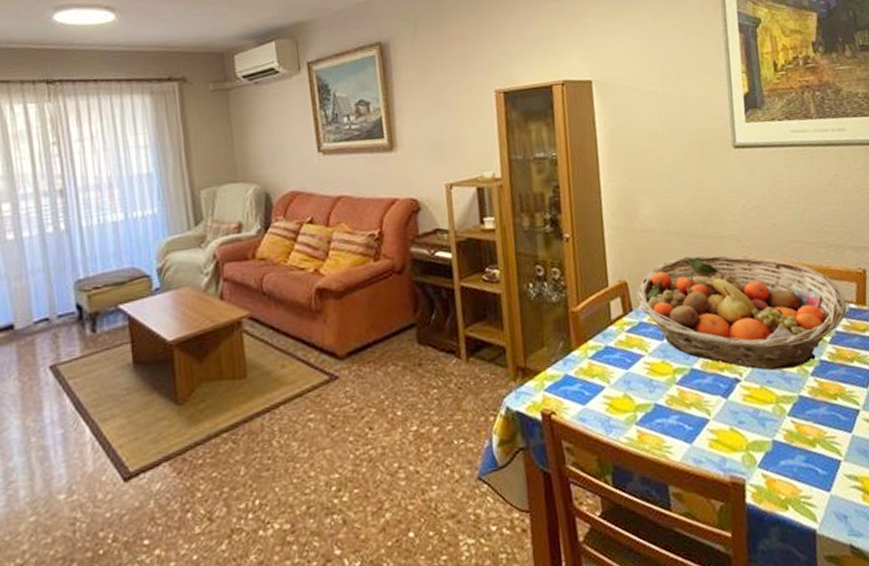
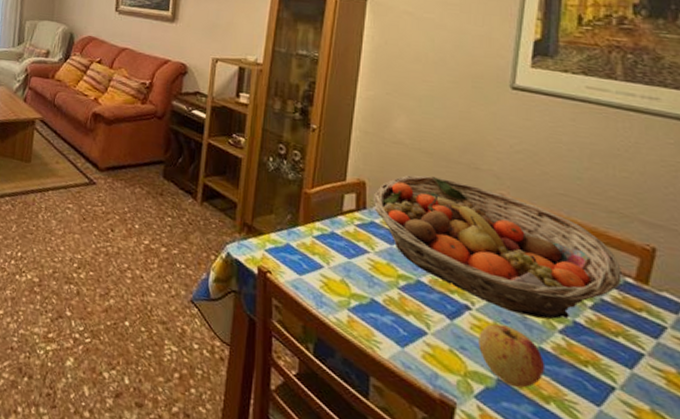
apple: none [751,385,807,443] -> present [479,323,544,388]

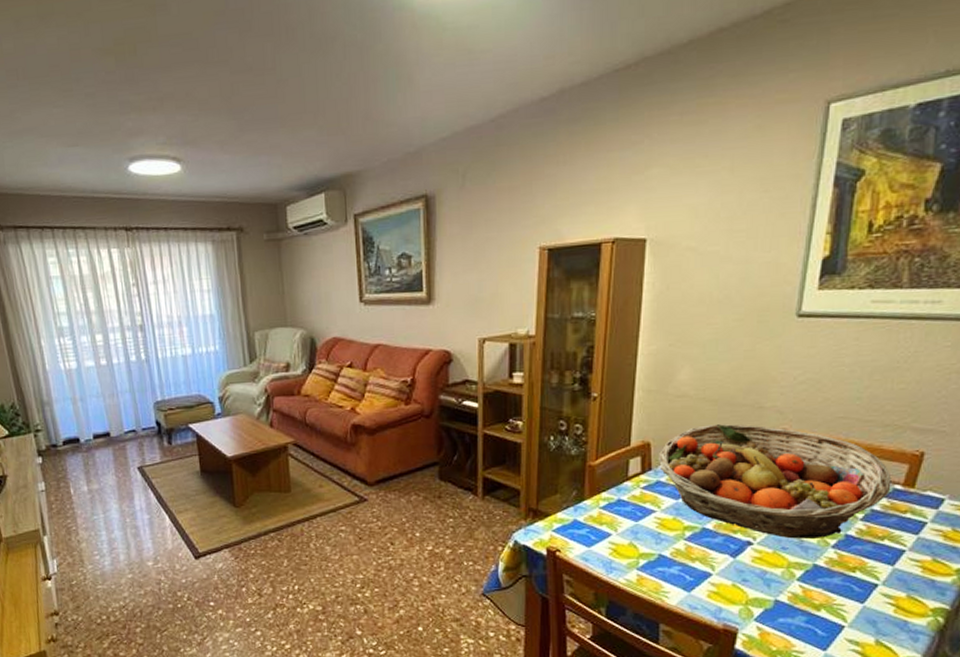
apple: present [479,323,544,388] -> none [759,552,817,603]

